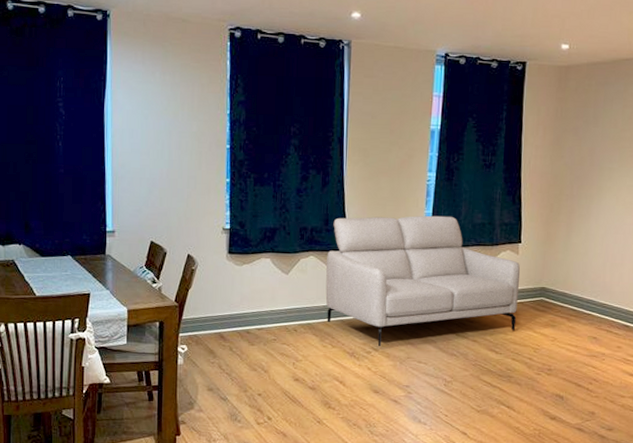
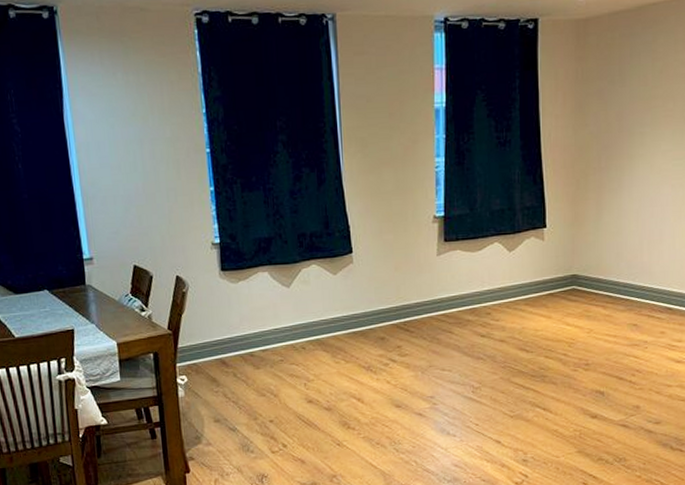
sofa: present [325,215,520,347] -> none [331,205,548,358]

